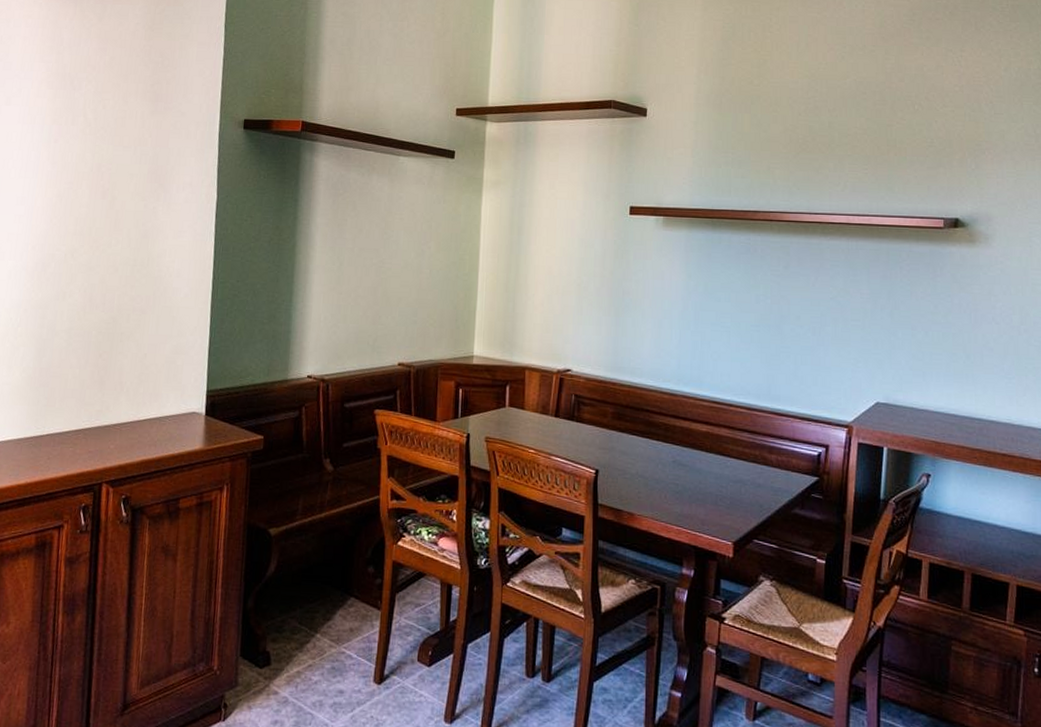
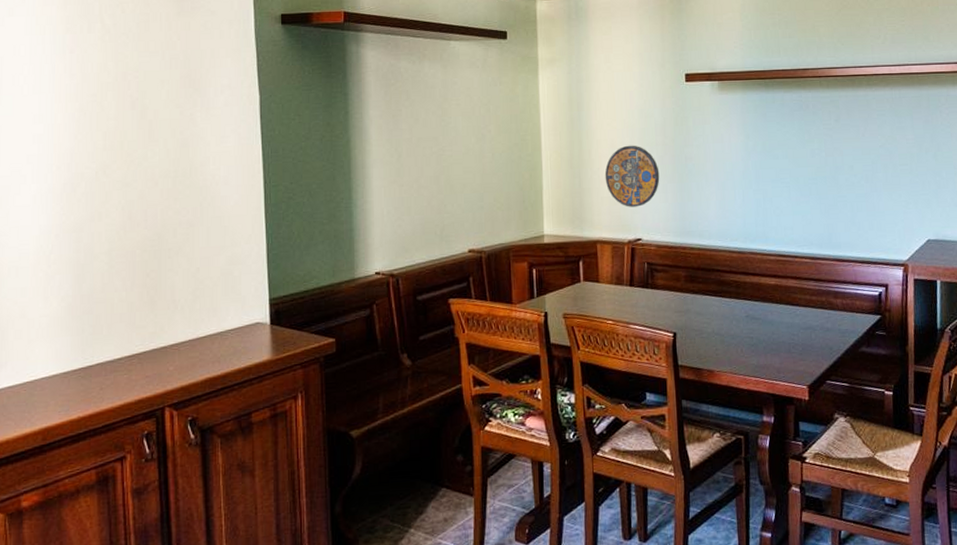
manhole cover: none [539,273,595,337] -> present [604,145,660,207]

